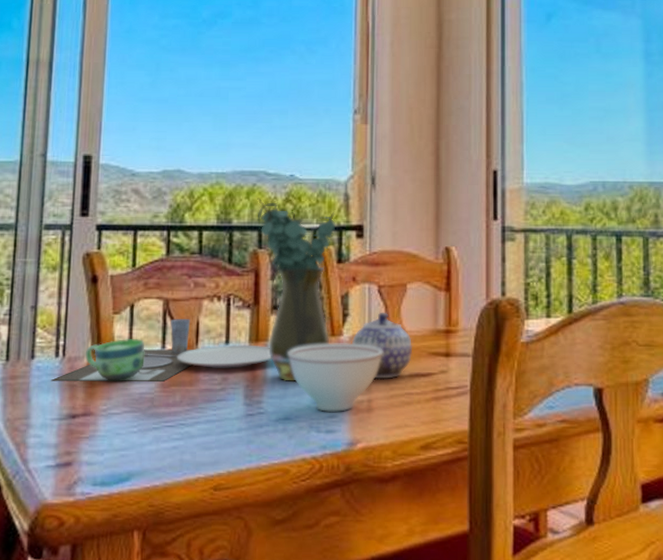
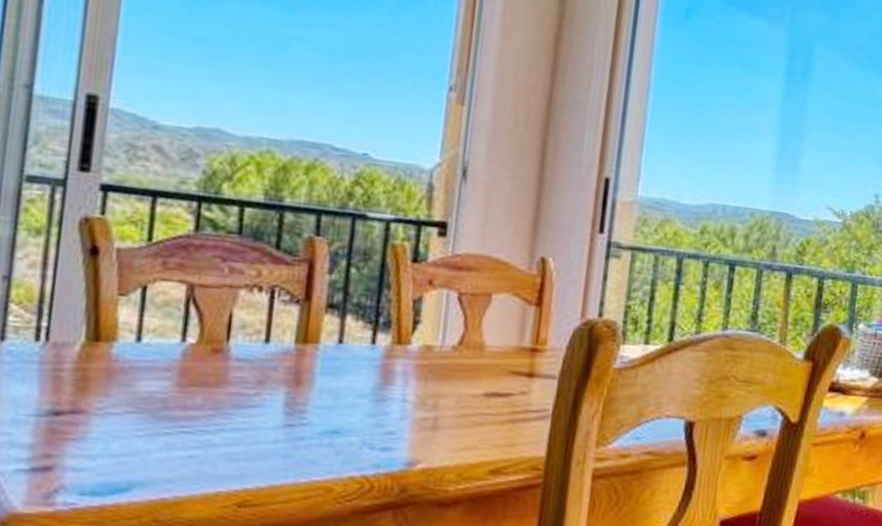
place setting: present [51,319,193,382] -> none [27,308,222,380]
cup: present [85,338,145,381] -> none [76,326,159,375]
plate: present [177,345,272,368] -> none [201,344,322,372]
vase: present [257,197,336,381] -> none [317,175,415,391]
bowl: present [287,343,383,412] -> none [341,351,457,429]
teapot: present [352,312,413,379] -> none [421,322,493,397]

